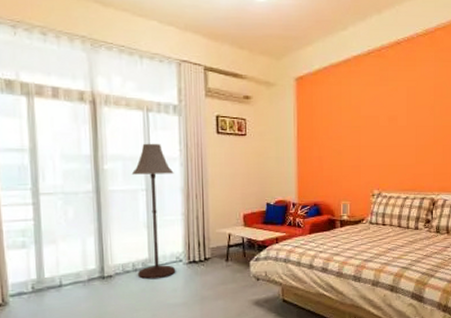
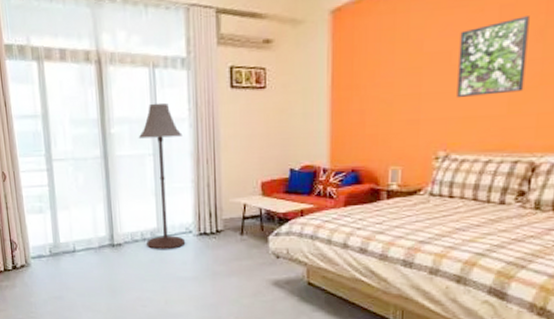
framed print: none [384,96,425,151] -> present [457,16,530,99]

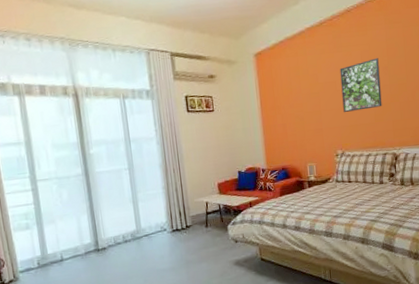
floor lamp: present [138,102,186,250] -> none [114,126,162,250]

